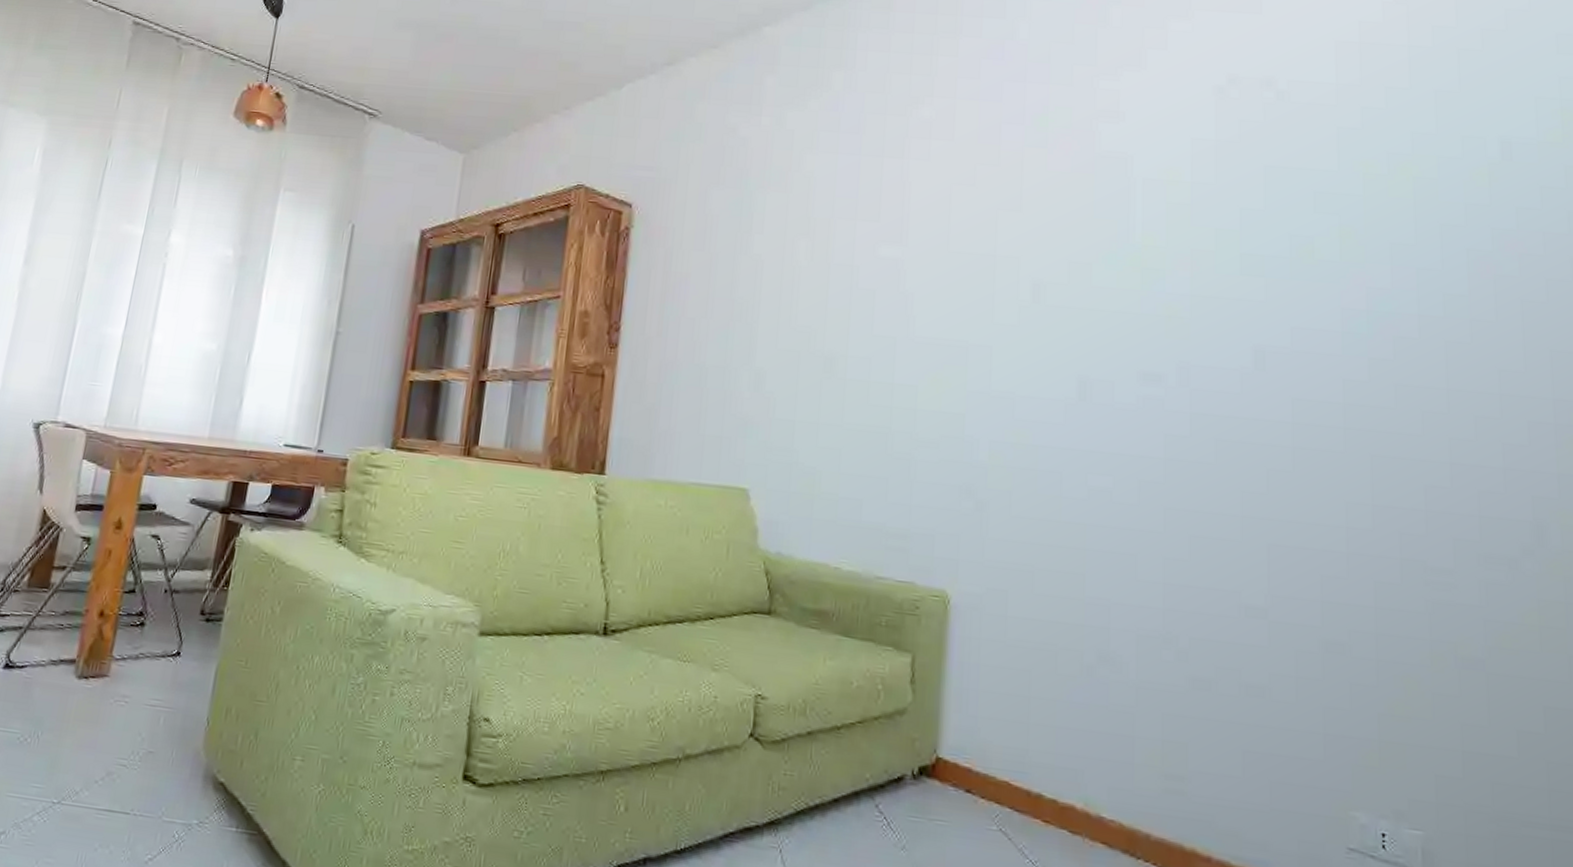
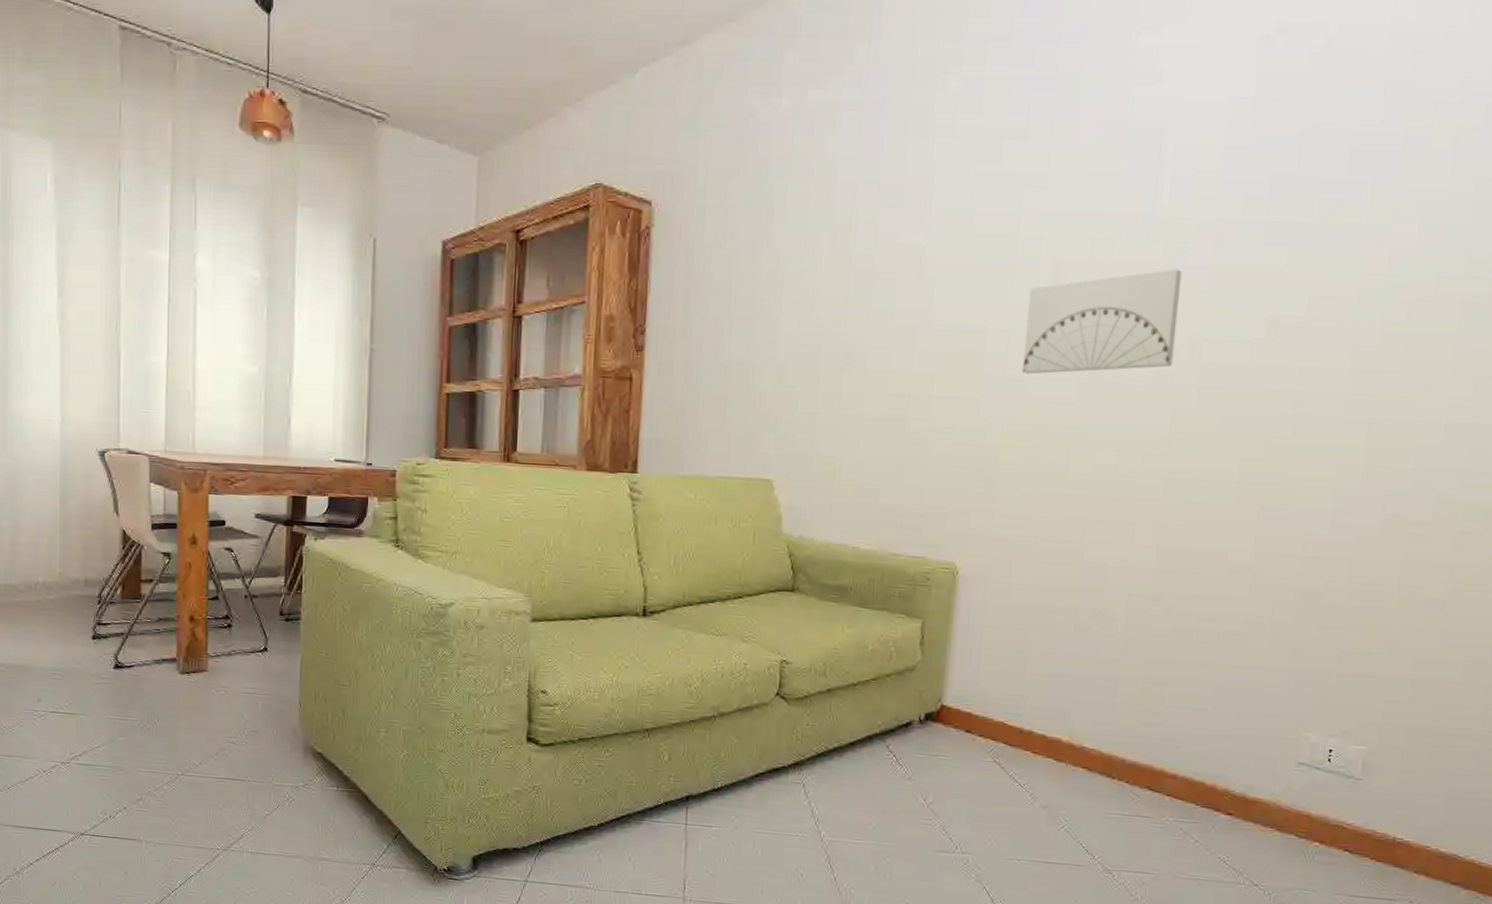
wall art: none [1006,294,1162,392] -> present [1021,268,1183,375]

